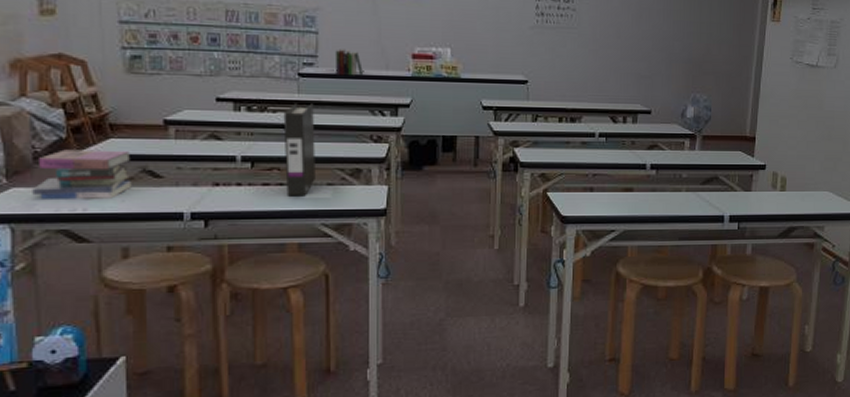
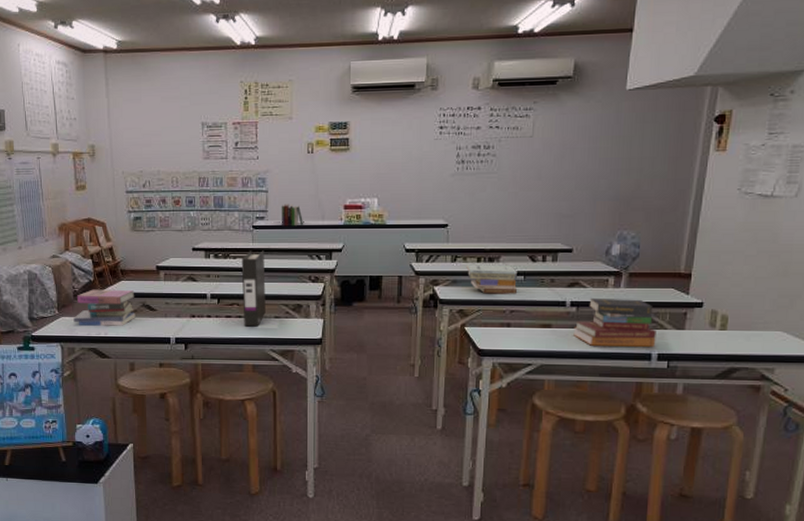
books: none [548,124,599,157] -> present [466,264,517,294]
books: none [654,160,728,209] -> present [573,297,656,347]

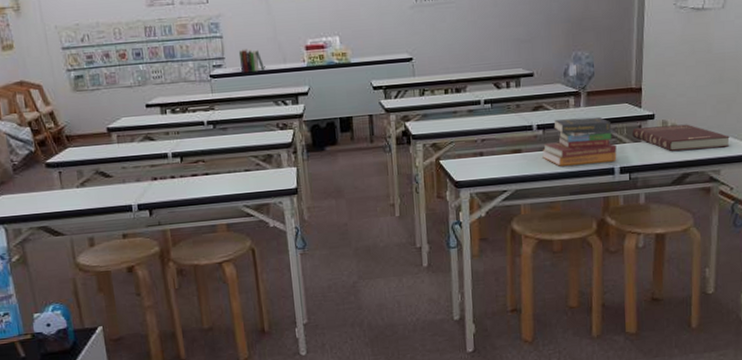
books: present [73,289,136,326] -> none [16,157,89,203]
binder: present [241,250,266,327] -> none [201,101,235,184]
books: present [466,264,517,294] -> none [434,94,485,126]
book: none [676,314,790,345] -> present [632,124,730,151]

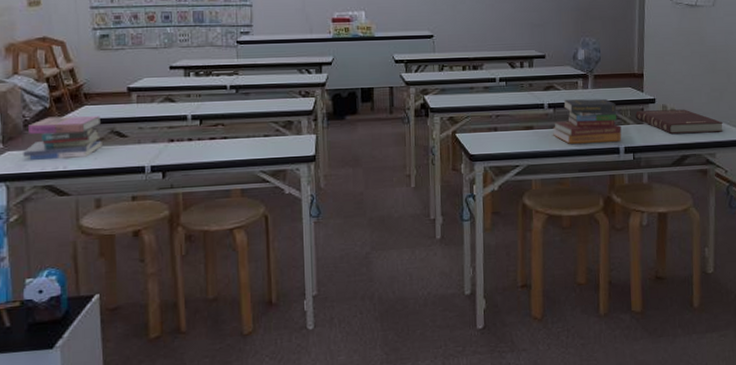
books: none [16,157,89,203] -> present [23,115,102,160]
books: present [238,48,264,74] -> none [266,18,291,41]

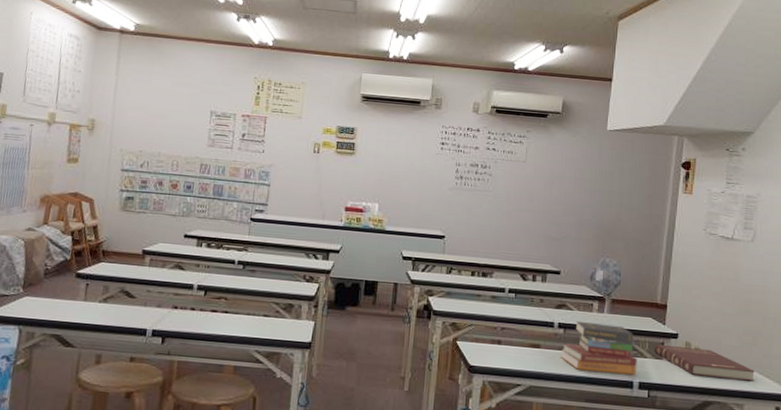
books: present [23,115,102,160] -> none [39,268,114,312]

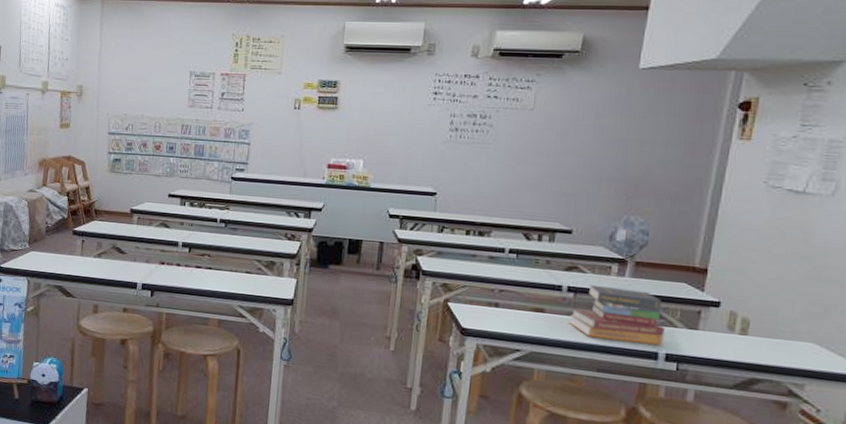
book: present [654,344,755,382] -> none [687,312,824,360]

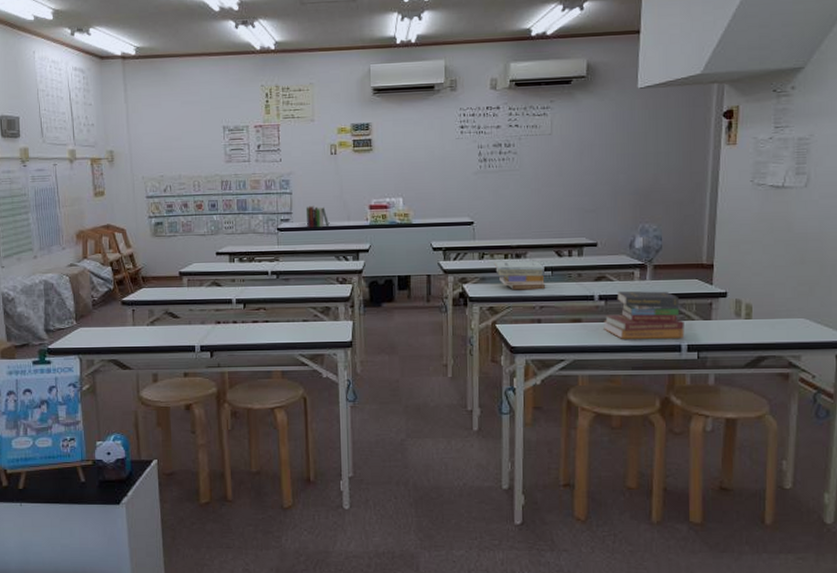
books: none [261,158,284,182] -> present [305,205,329,228]
books: none [453,236,509,273] -> present [494,260,545,291]

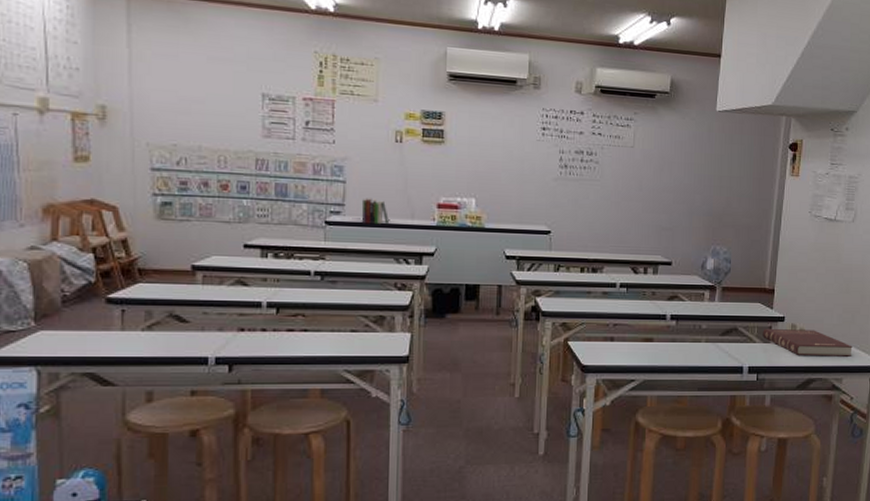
books: present [494,260,545,291] -> none [569,274,620,307]
books: present [603,290,685,339] -> none [674,311,747,360]
book: none [702,304,812,333] -> present [763,328,853,356]

